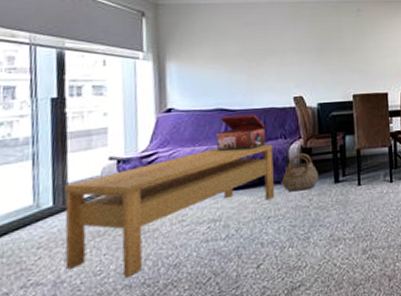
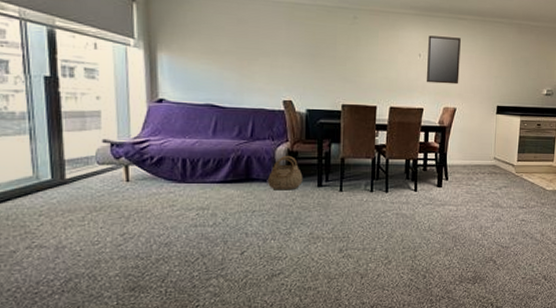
coffee table: present [65,144,274,278] -> none [62,142,261,250]
decorative box: present [216,114,266,152] -> none [206,112,254,147]

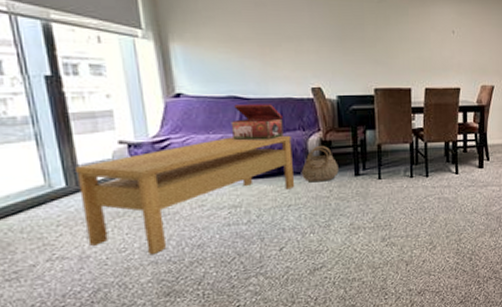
coffee table: none [62,142,261,250] -> present [75,135,294,255]
decorative box: none [206,112,254,147] -> present [231,104,284,141]
home mirror: present [426,35,461,85] -> none [461,10,496,61]

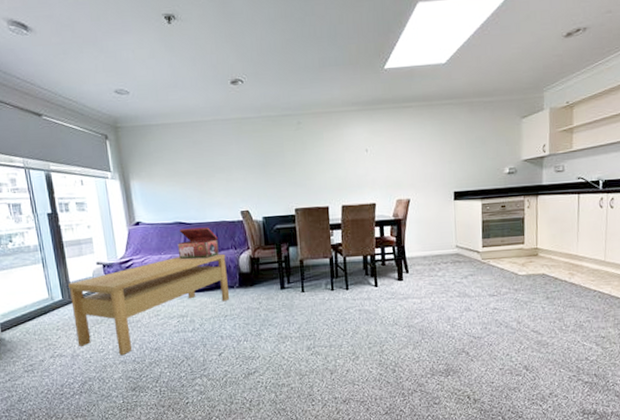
basket: present [302,146,339,183] -> none [235,262,267,295]

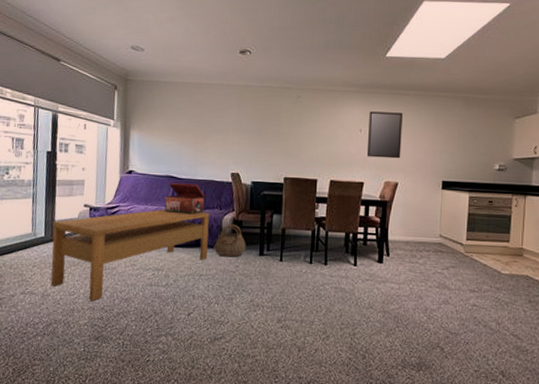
basket: none [235,262,267,295] -> present [215,224,246,257]
home mirror: none [374,127,410,177] -> present [366,111,403,159]

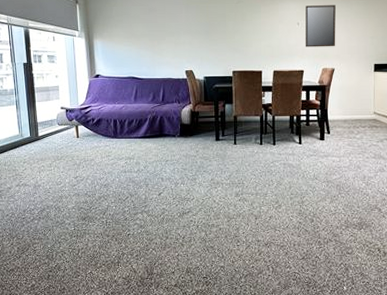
coffee table: present [50,209,210,302] -> none [36,106,170,189]
decorative box: present [164,183,205,215] -> none [129,83,165,110]
basket: present [215,224,246,257] -> none [177,116,204,144]

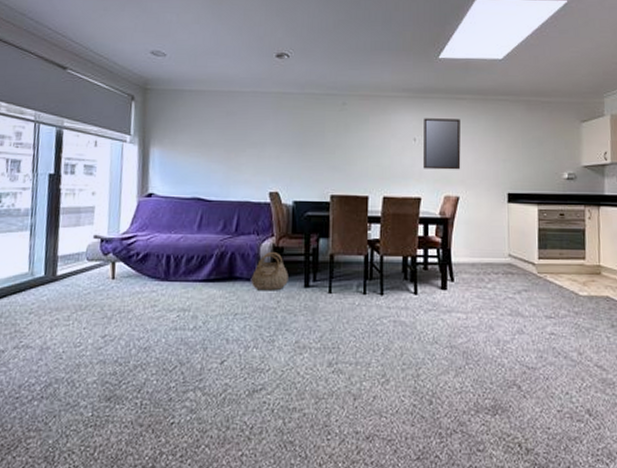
basket: none [177,116,204,144] -> present [252,252,289,291]

